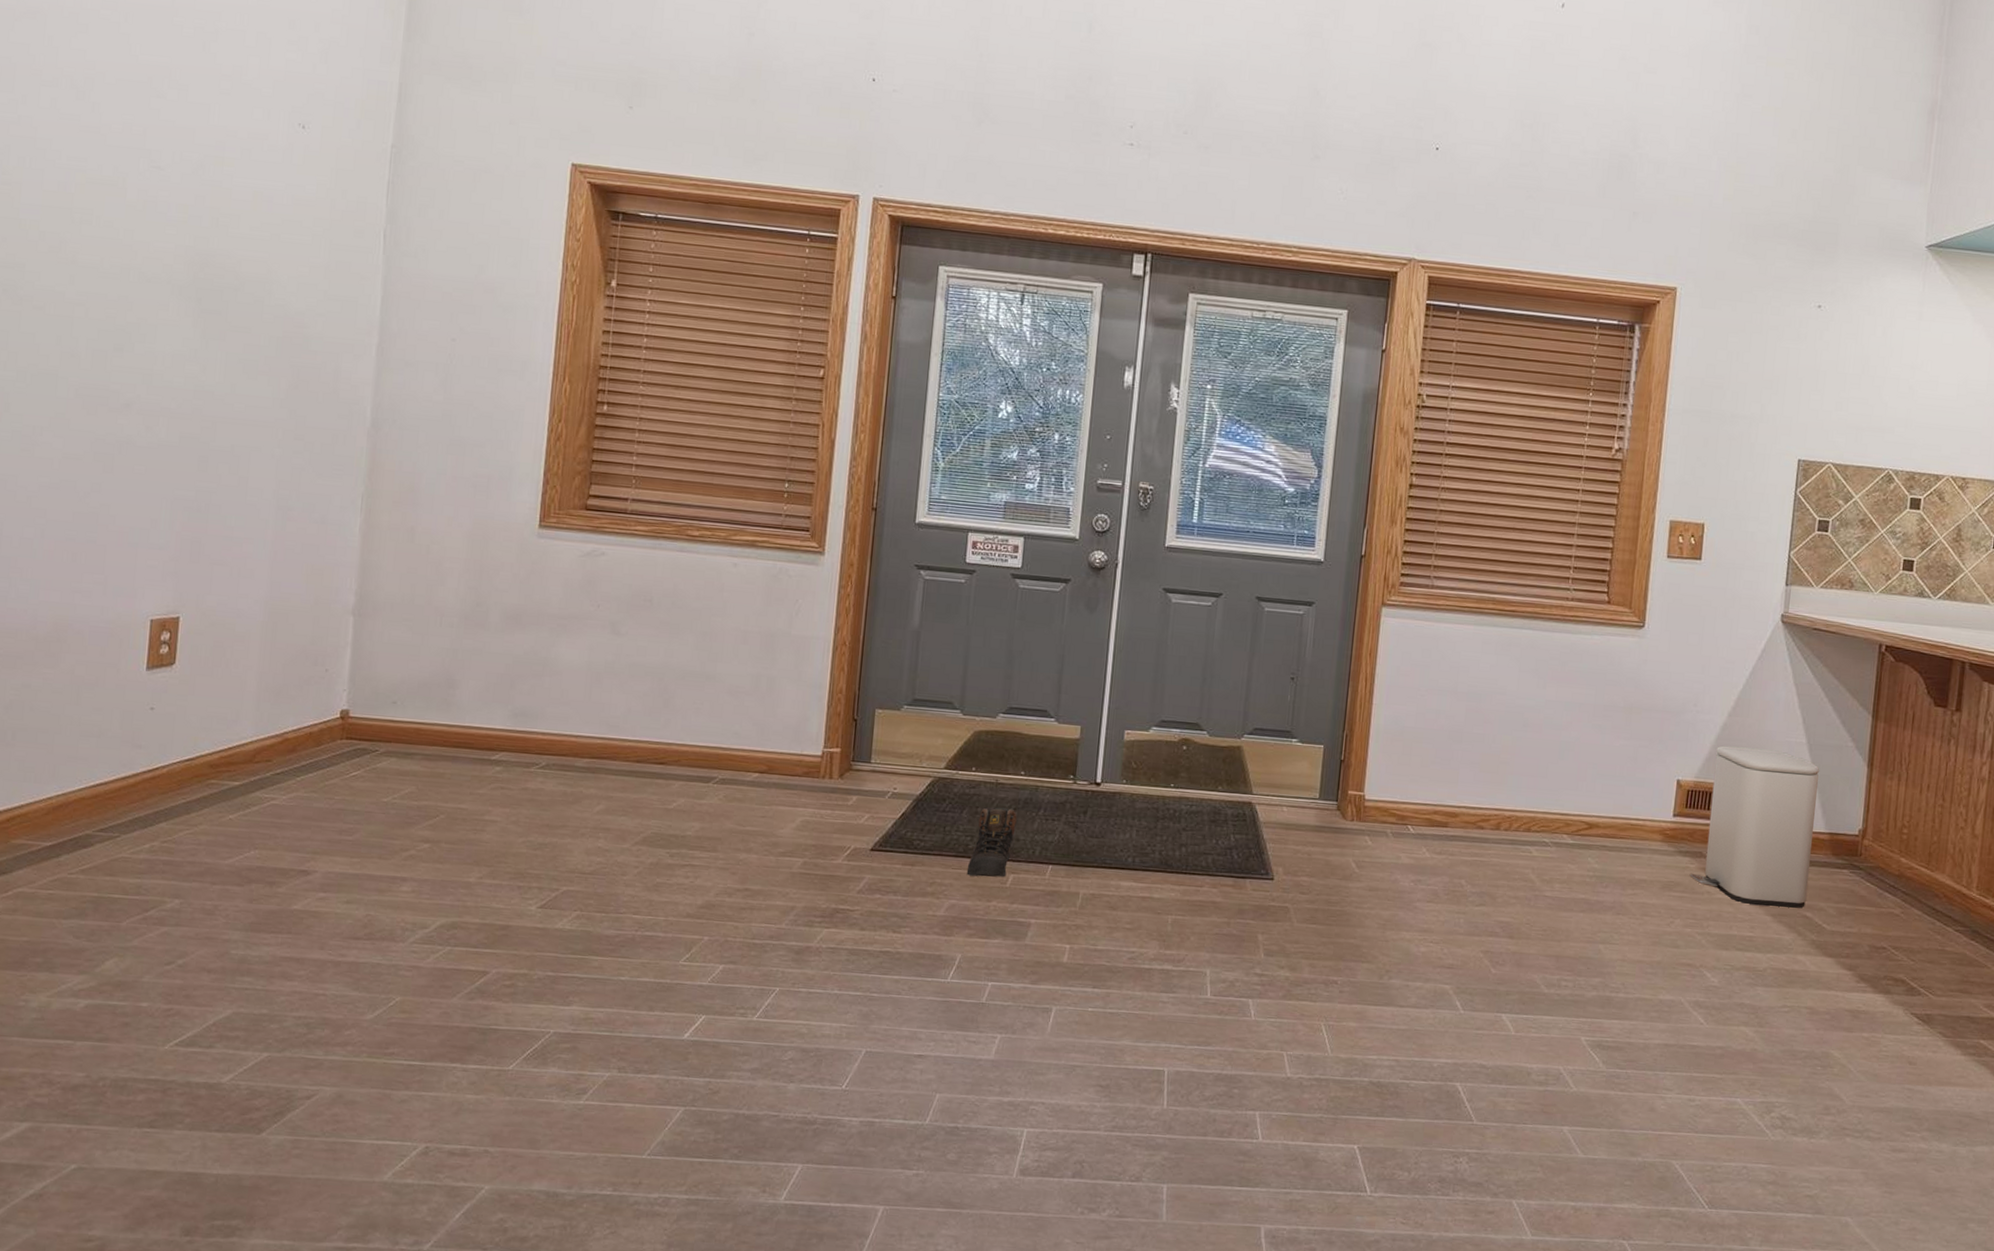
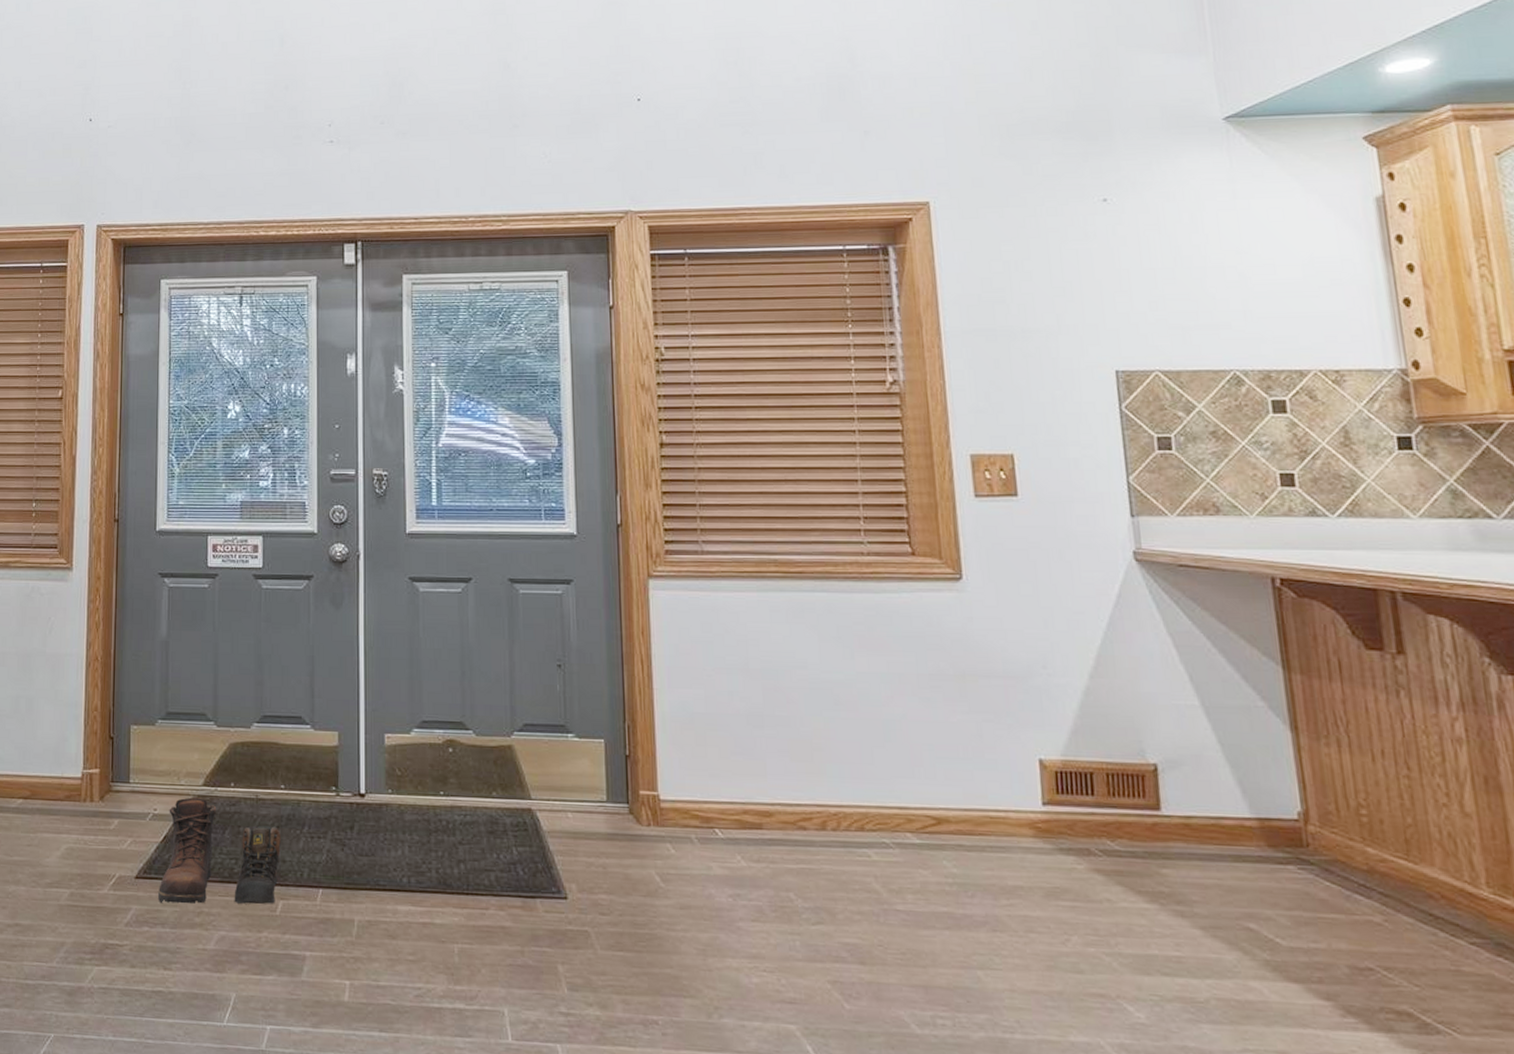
boot: none [892,778,957,875] -> present [158,797,217,904]
pedal bin: present [1689,745,1820,908] -> none [1078,714,1246,918]

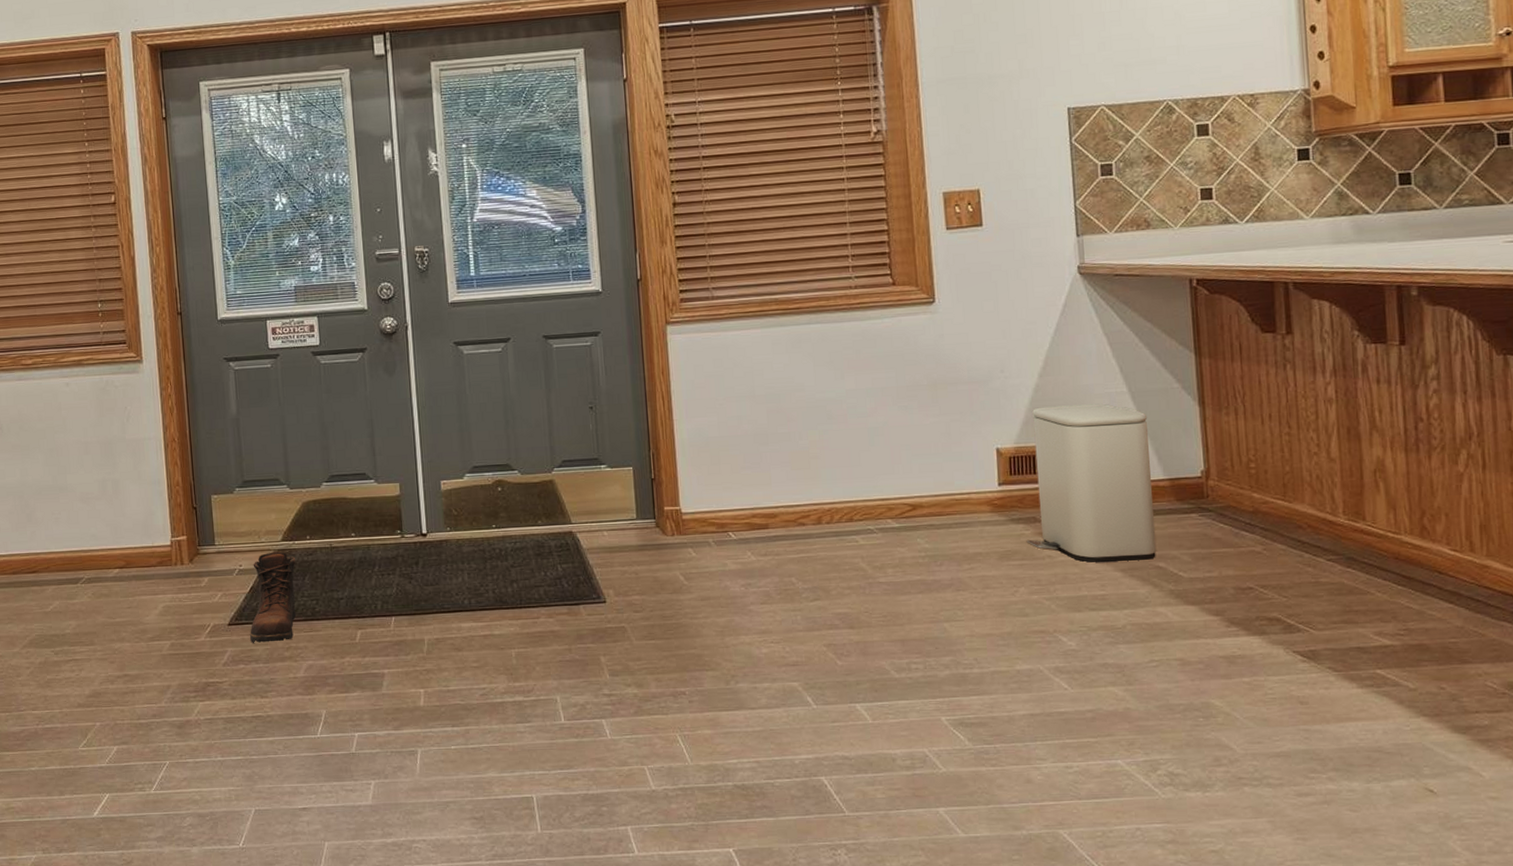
boot: present [234,825,281,905] -> none [317,569,356,637]
pedal bin: none [1078,714,1246,918] -> present [1026,403,1157,562]

